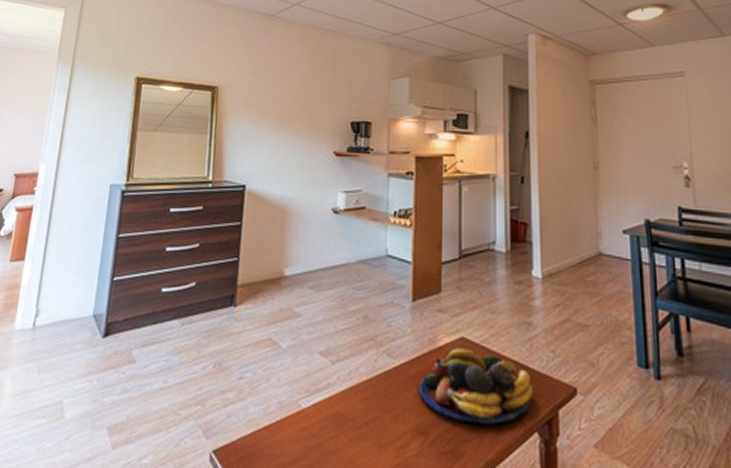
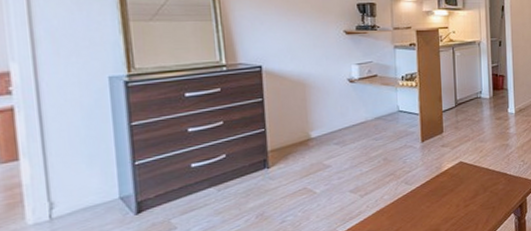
fruit bowl: present [418,348,534,425] -> none [430,169,511,218]

